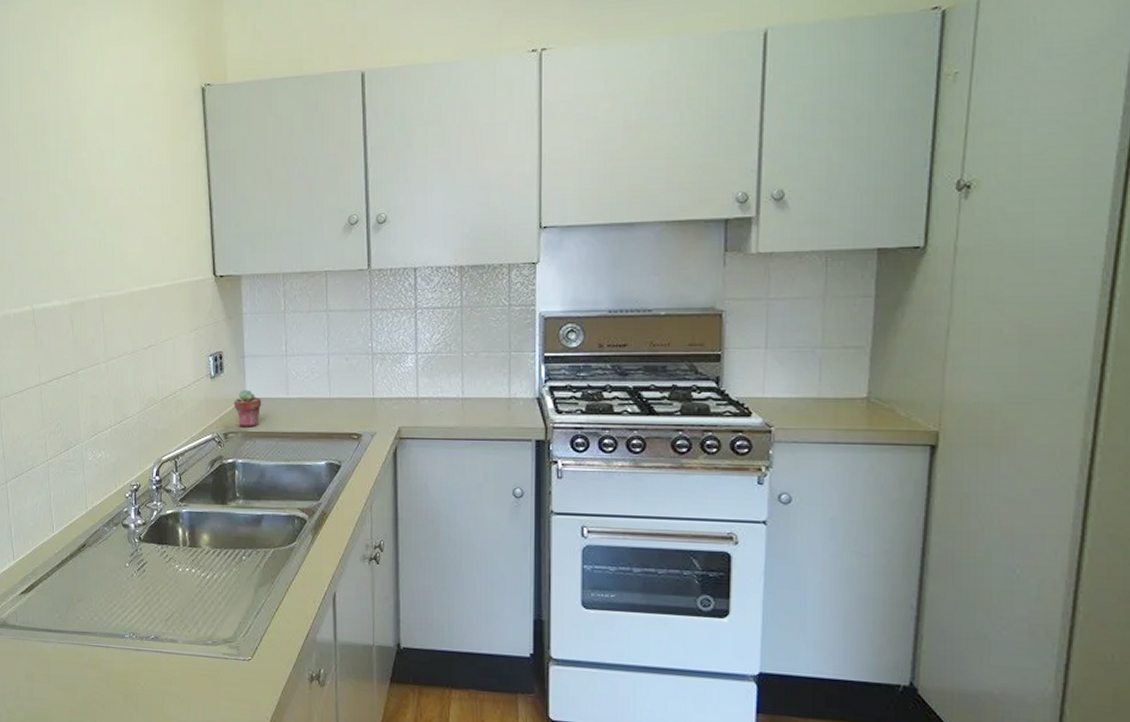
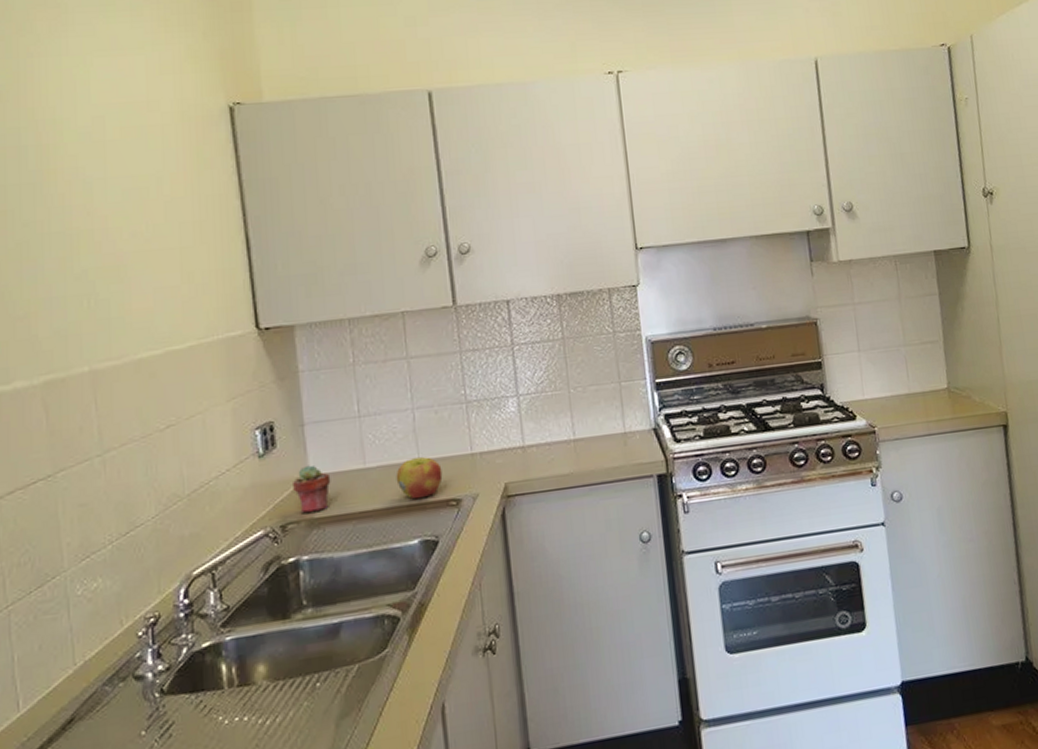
apple: none [311,395,348,429] -> present [396,457,443,500]

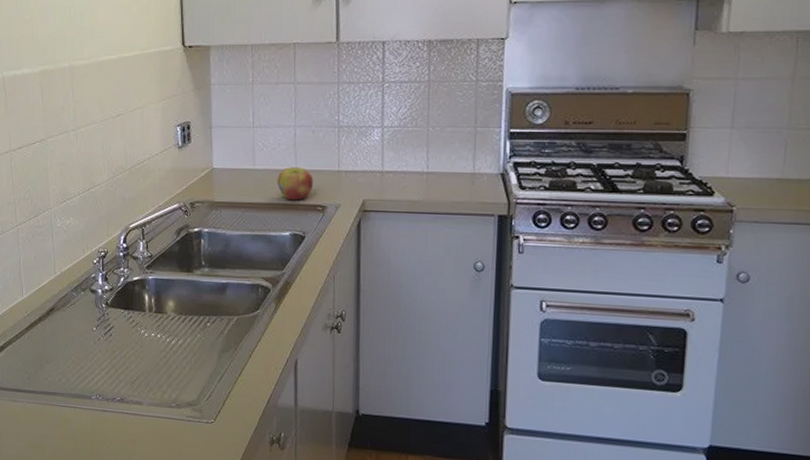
potted succulent: present [291,464,331,514] -> none [200,160,229,197]

